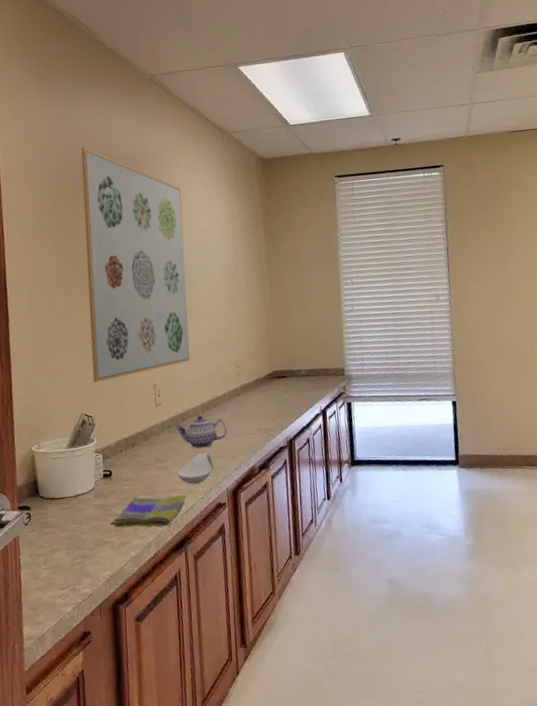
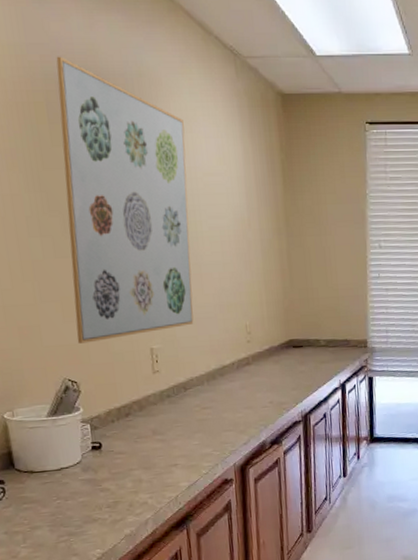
dish towel: present [110,494,186,528] -> none [101,469,188,504]
teapot: present [176,415,227,448] -> none [176,384,236,421]
spoon rest: present [177,453,214,484] -> none [178,425,220,459]

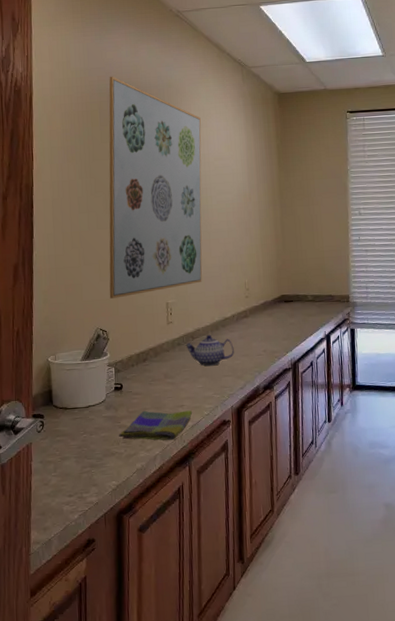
dish towel: none [101,469,188,504] -> present [119,410,192,441]
teapot: none [176,384,236,421] -> present [185,334,234,366]

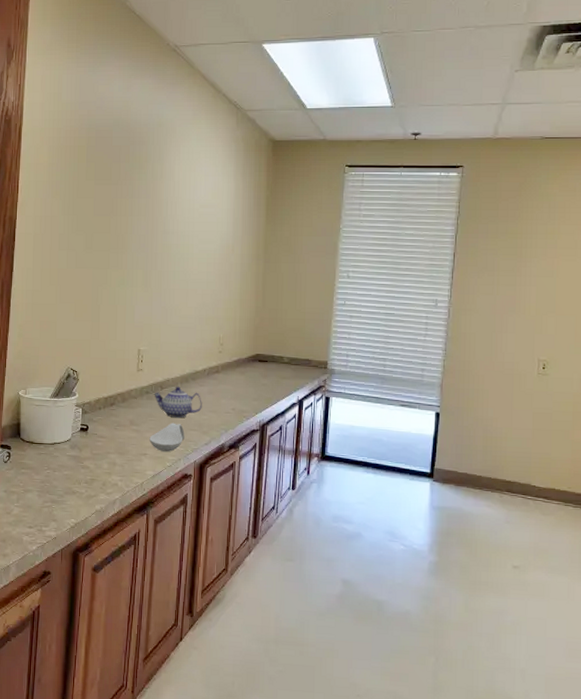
wall art: present [109,76,202,299] -> none [82,111,189,340]
dish towel: present [119,410,192,441] -> none [81,454,154,487]
spoon rest: none [185,371,220,401] -> present [149,422,185,452]

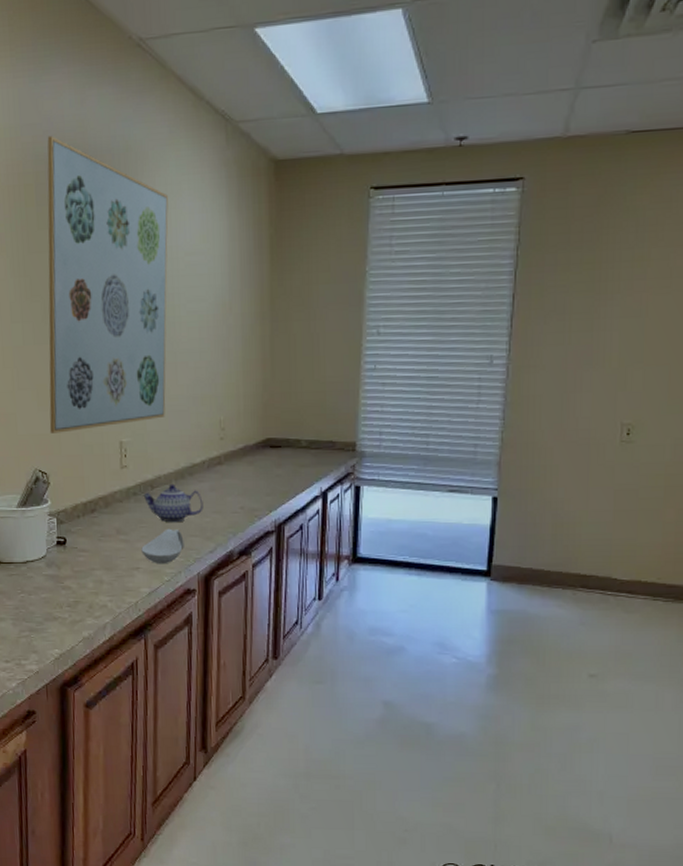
wall art: none [82,111,189,340] -> present [47,135,169,433]

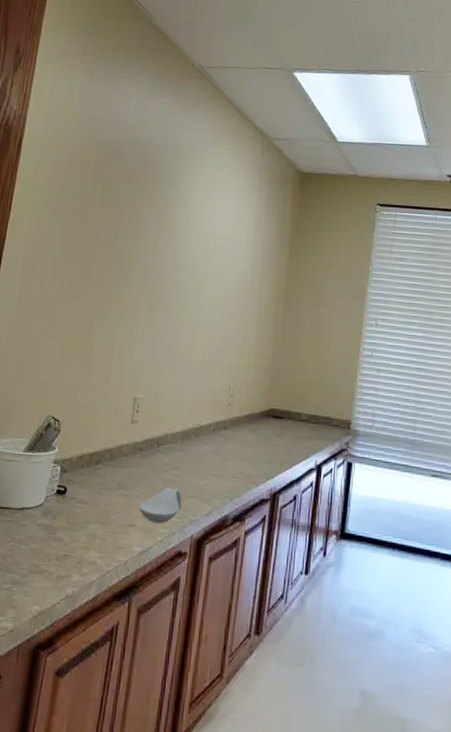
wall art: present [47,135,169,433] -> none [69,128,207,384]
teapot: present [143,483,203,523] -> none [148,443,205,482]

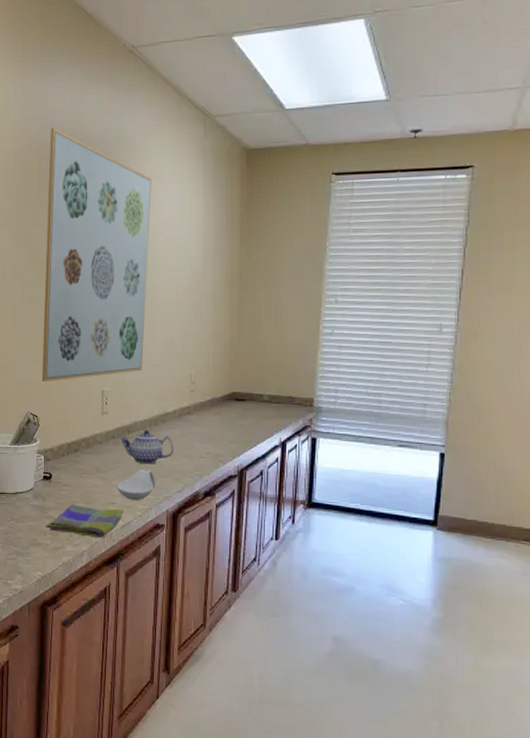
dish towel: none [52,524,143,567] -> present [46,503,123,538]
wall art: none [69,128,207,384] -> present [41,127,152,382]
teapot: none [148,443,205,482] -> present [120,429,174,464]

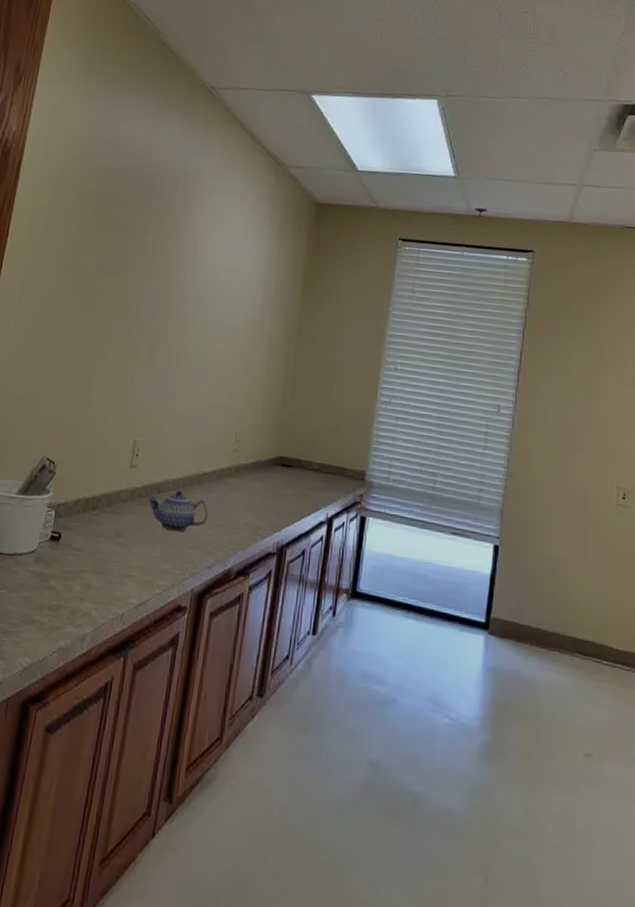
wall art: present [41,127,152,382] -> none [65,152,217,424]
dish towel: present [46,503,123,538] -> none [44,572,141,619]
spoon rest: present [117,469,155,500] -> none [137,536,183,575]

